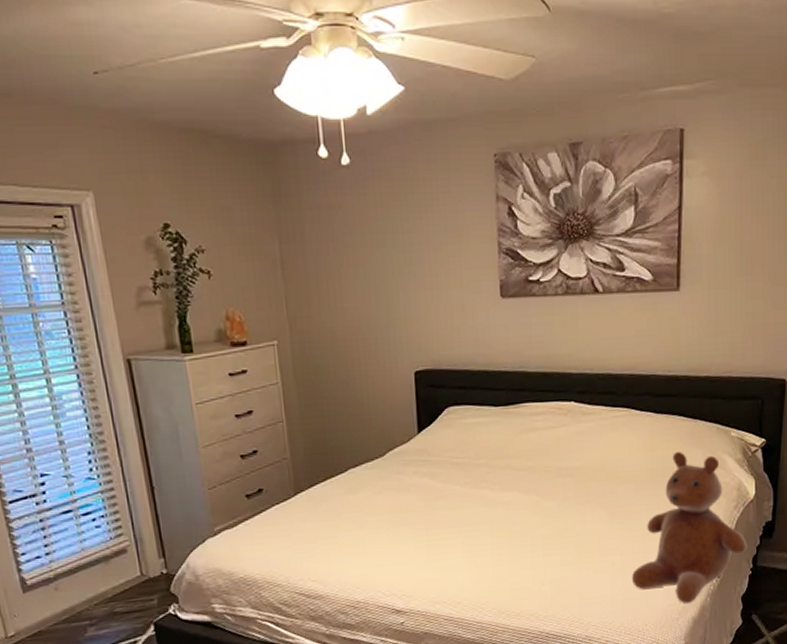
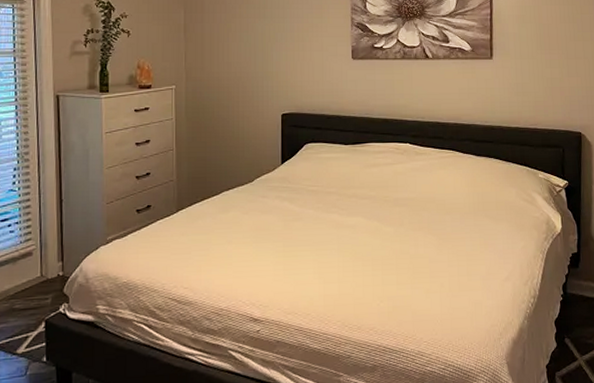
teddy bear: present [631,451,747,603] -> none [457,188,557,325]

